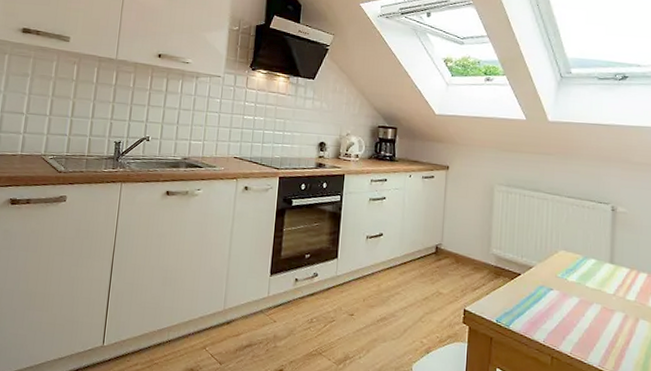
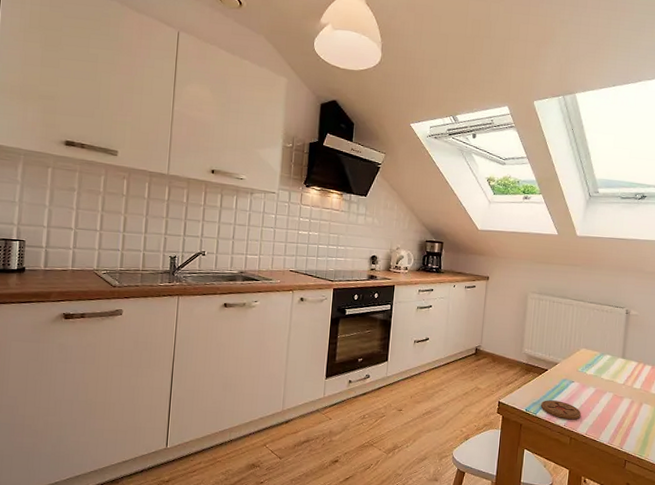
coaster: none [515,310,563,336] -> present [541,400,581,420]

